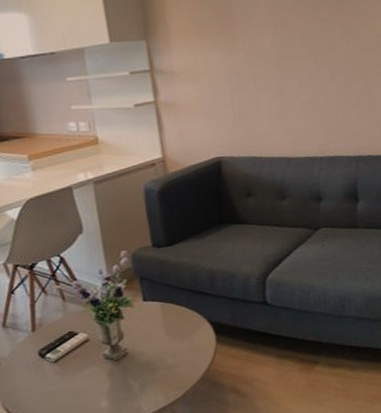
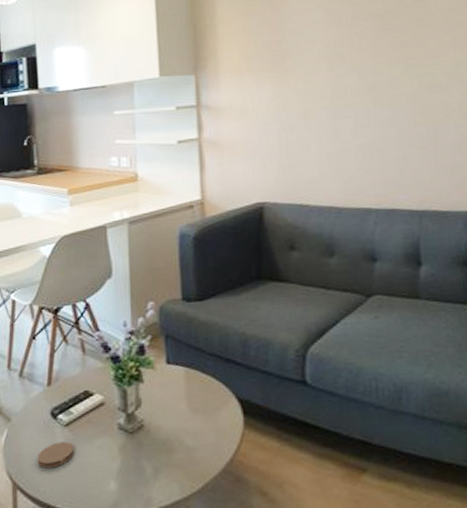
coaster: none [30,375,66,399] -> present [37,441,74,469]

